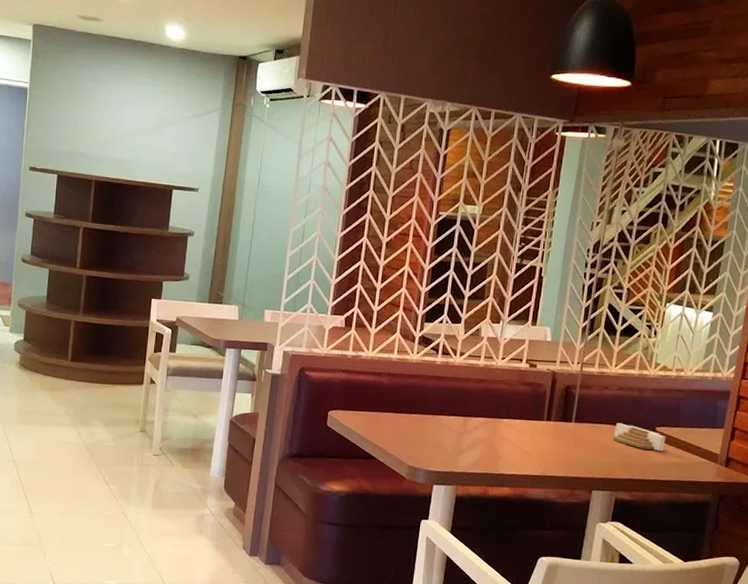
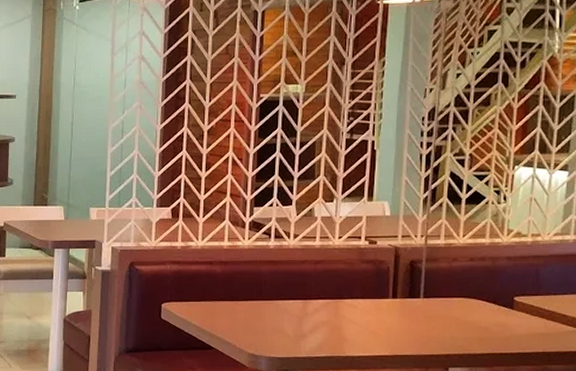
architectural model: present [613,423,666,452] -> none [467,295,527,322]

